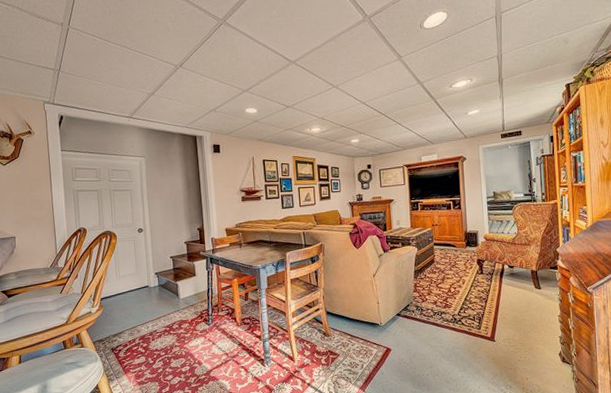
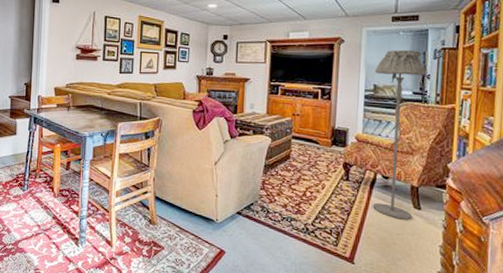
floor lamp: none [493,159,535,300] -> present [372,49,427,220]

